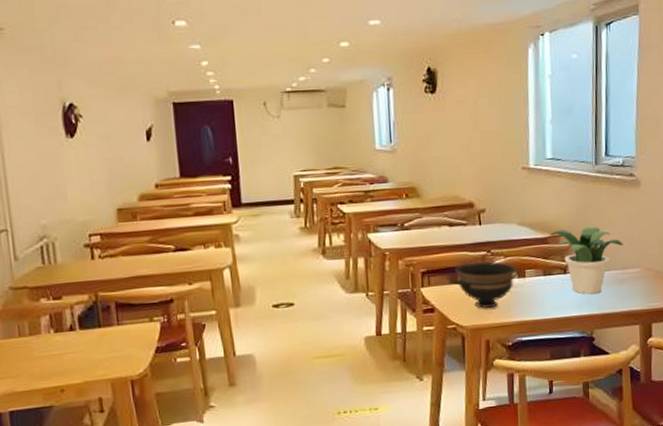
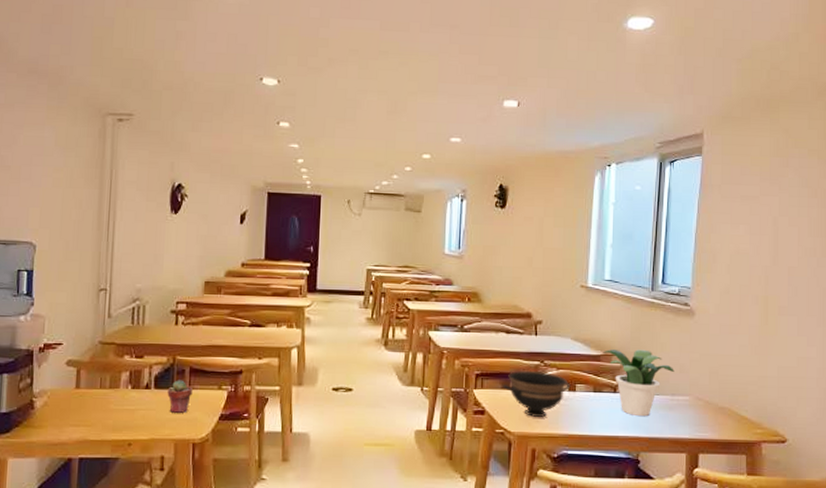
potted succulent: none [94,316,122,352] -> present [167,380,193,413]

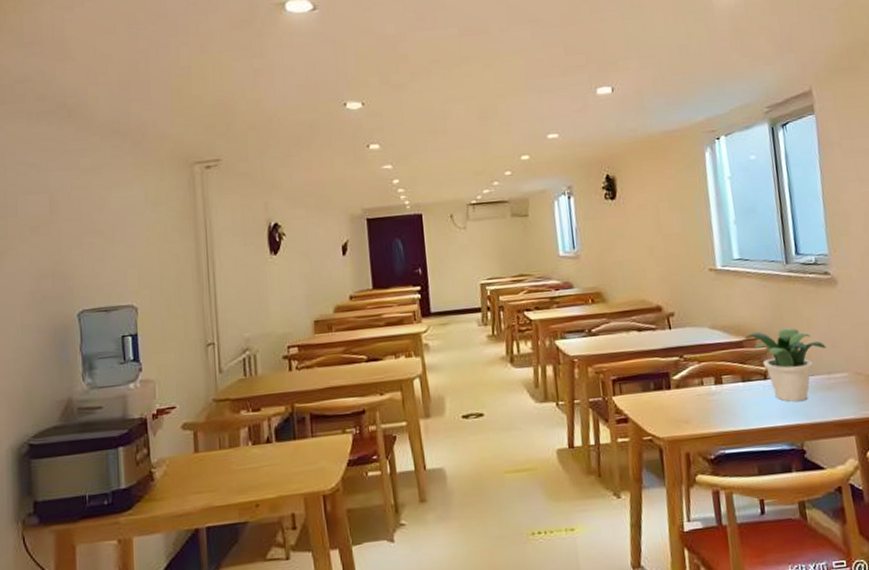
potted succulent: present [167,380,193,413] -> none [290,428,316,465]
bowl: present [503,370,571,417] -> none [643,367,717,418]

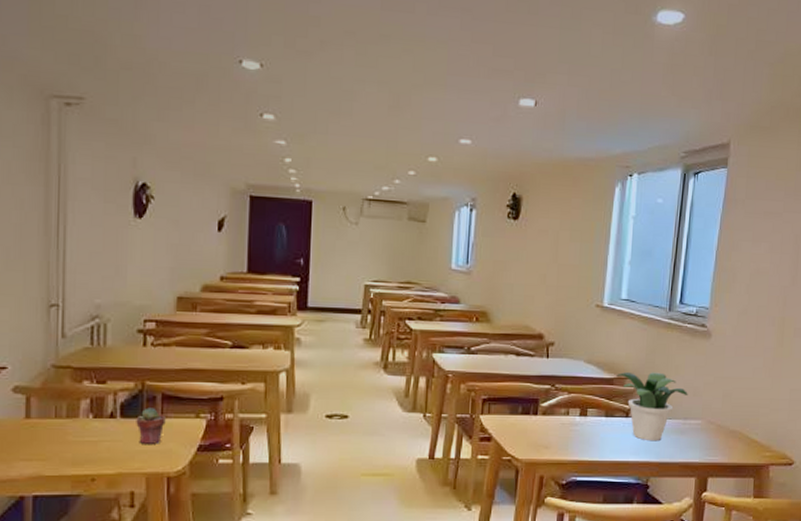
potted succulent: none [290,428,316,465] -> present [136,408,166,444]

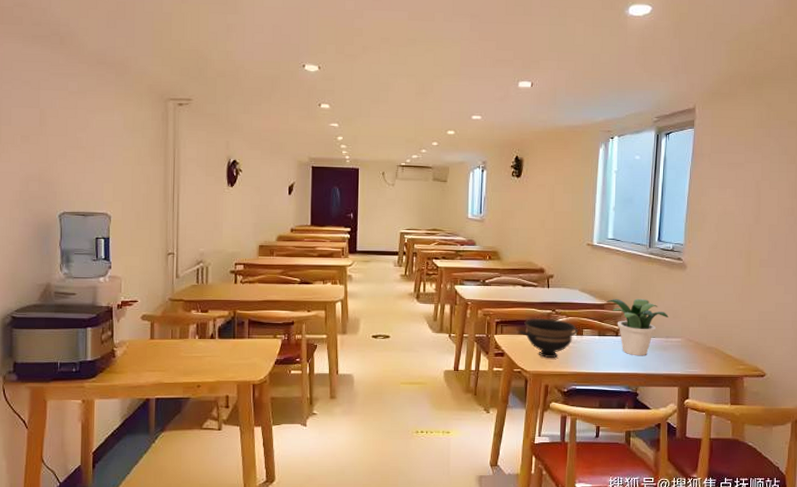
potted succulent: present [136,408,166,444] -> none [230,330,251,359]
bowl: none [511,394,582,443] -> present [520,318,579,358]

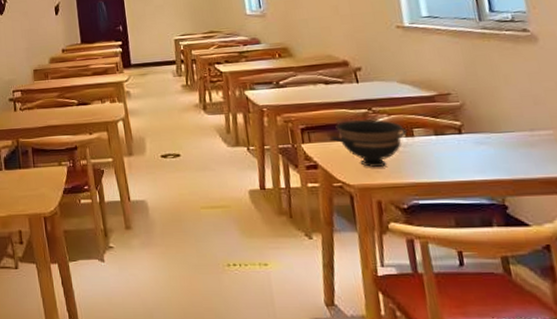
potted plant: present [606,298,669,356] -> none [436,84,528,158]

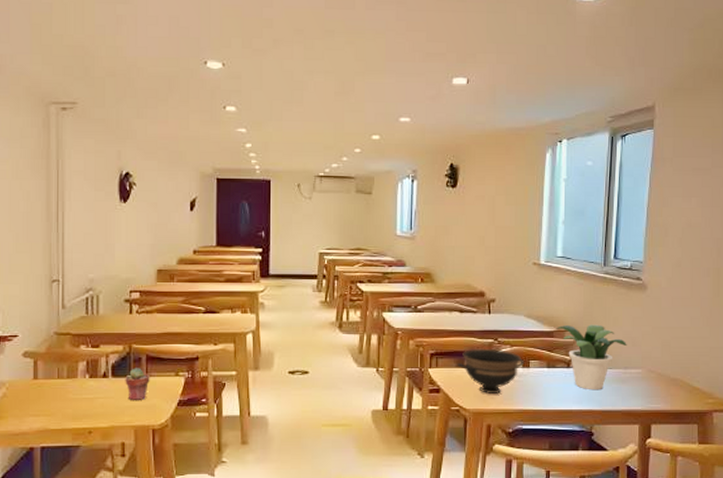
potted succulent: none [16,160,37,190] -> present [125,368,150,400]
potted plant: none [436,84,528,158] -> present [556,324,627,390]

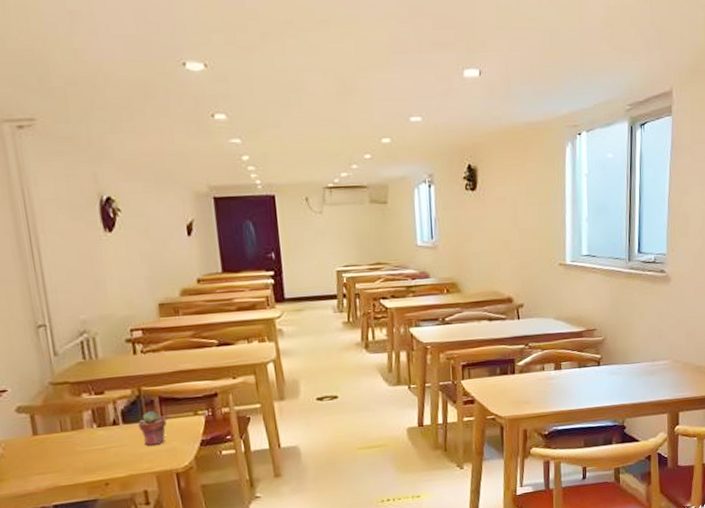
bowl: present [457,348,525,393] -> none [490,354,556,399]
potted plant: present [556,324,627,390] -> none [585,320,654,386]

